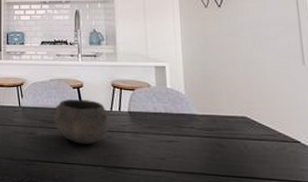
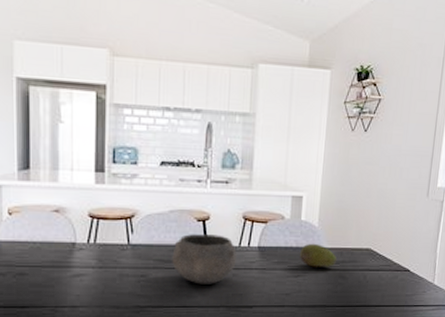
fruit: none [170,109,210,134] -> present [300,243,336,267]

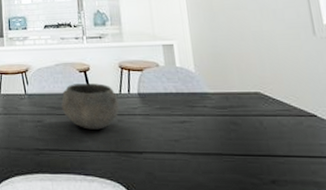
fruit: present [300,243,336,267] -> none [181,88,223,113]

